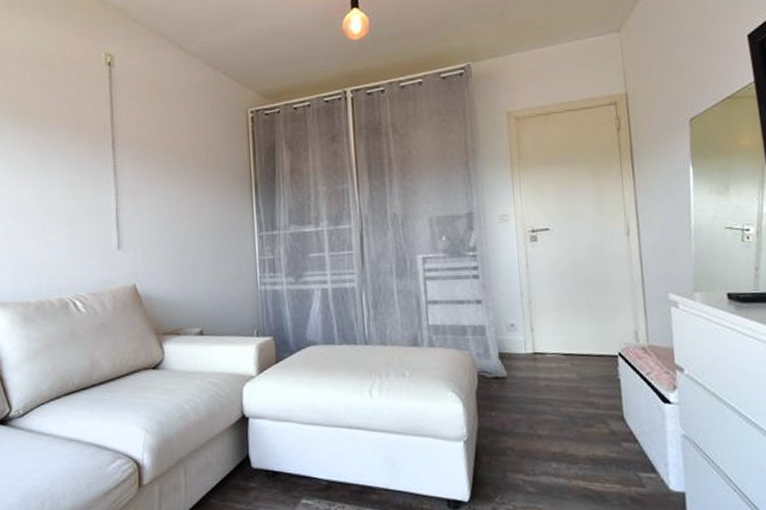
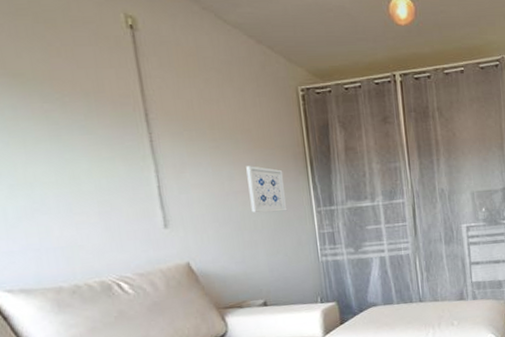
wall art: none [194,188,230,237] -> present [246,166,288,213]

